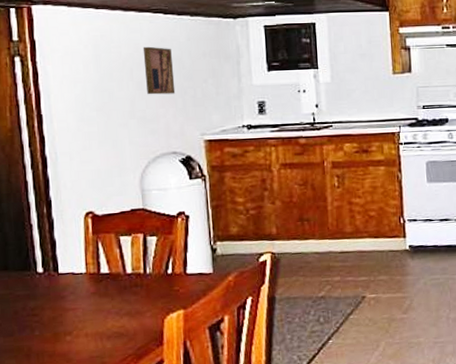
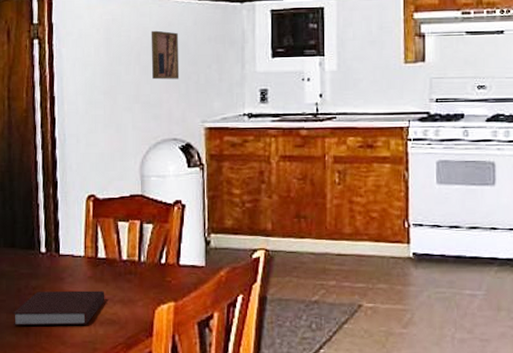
notebook: none [10,305,111,348] -> present [13,290,105,326]

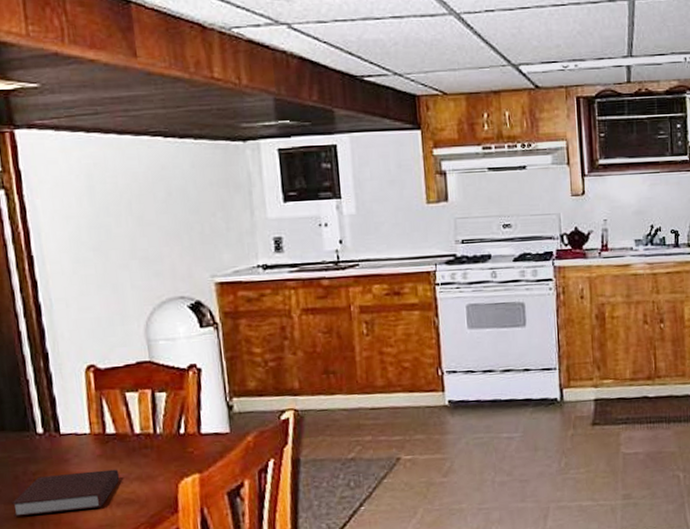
wall art: present [151,30,180,80] -> none [141,175,181,232]

